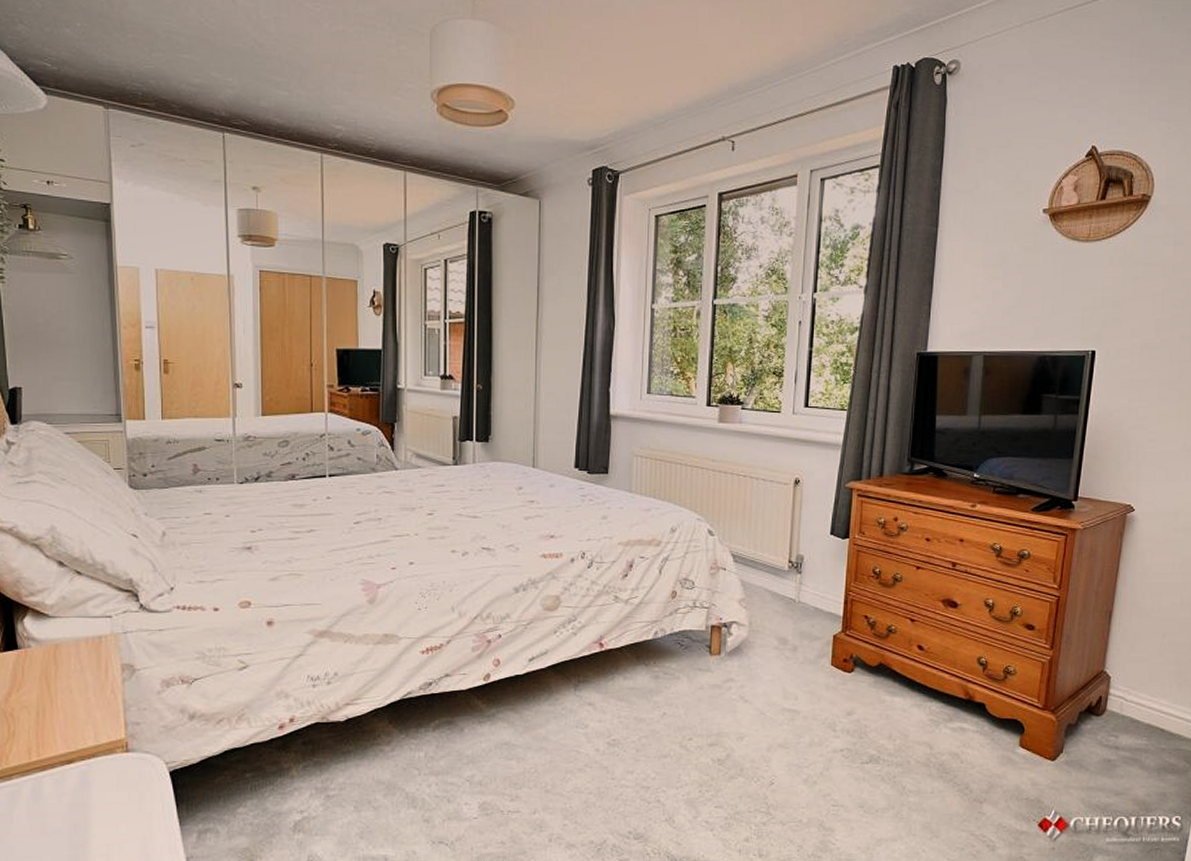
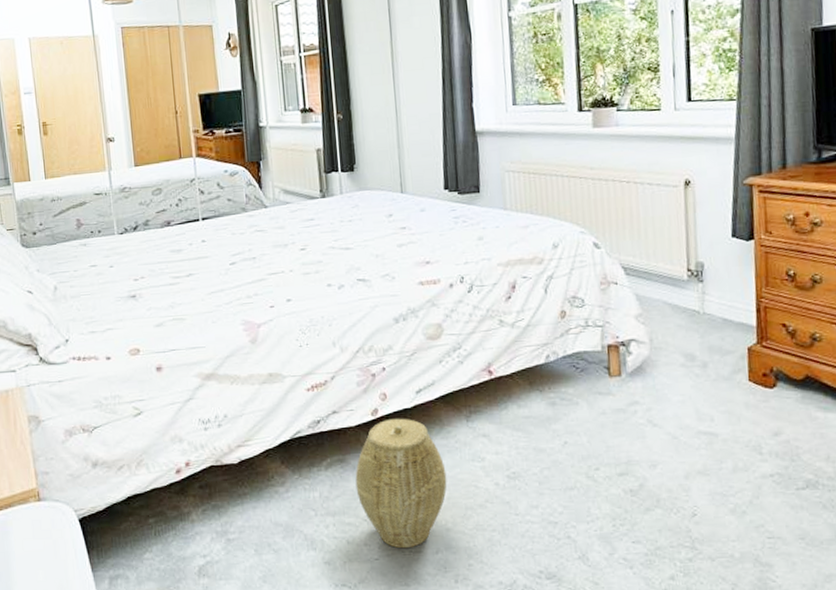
woven basket: none [462,684,551,809] -> present [355,418,447,549]

